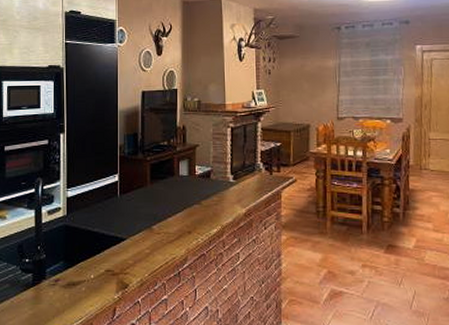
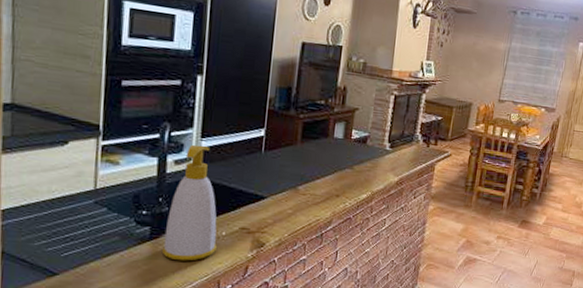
soap bottle: none [42,195,87,305] -> present [161,144,217,261]

